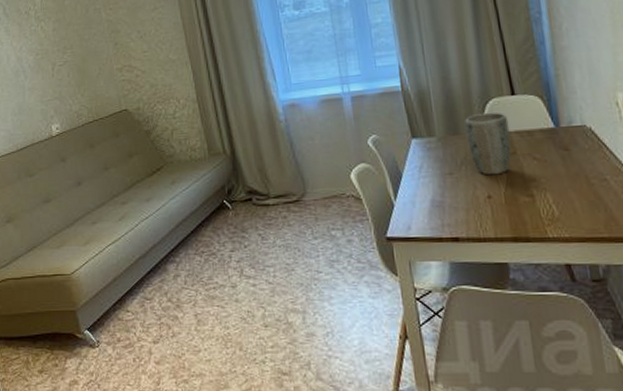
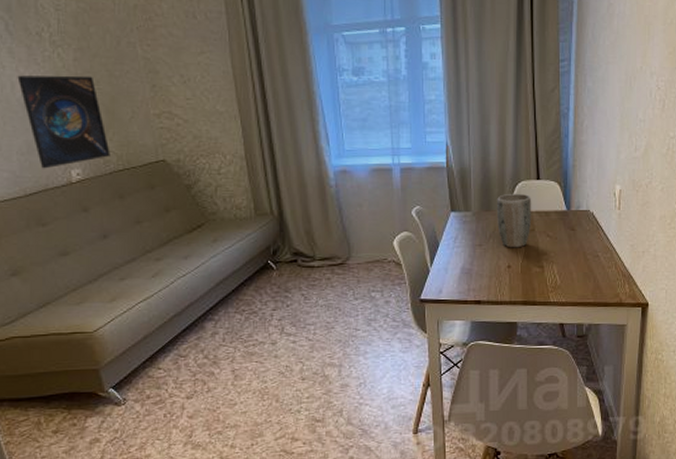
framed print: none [11,42,82,126] -> present [17,75,110,169]

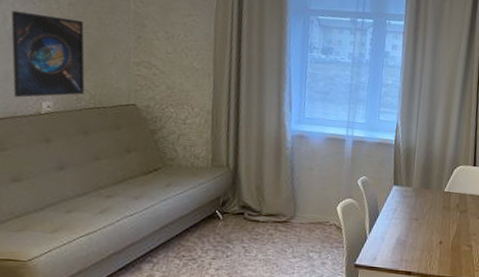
plant pot: present [497,193,532,248] -> none [434,175,467,226]

